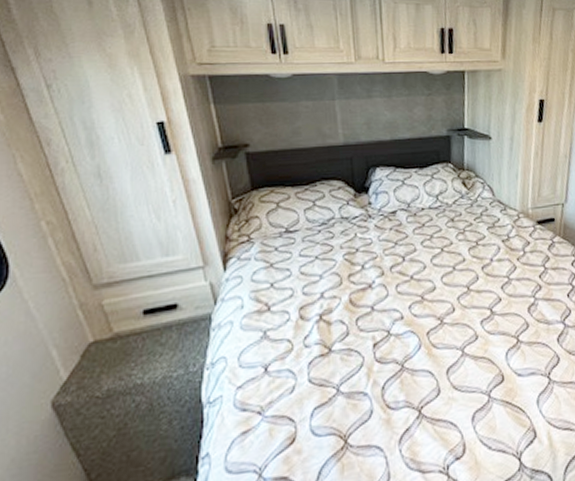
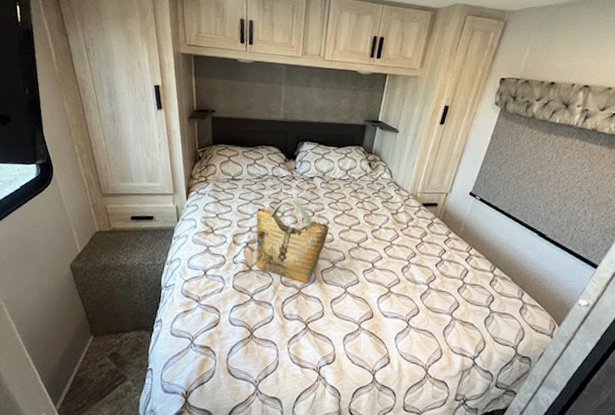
grocery bag: none [327,242,428,355] -> present [255,197,329,284]

